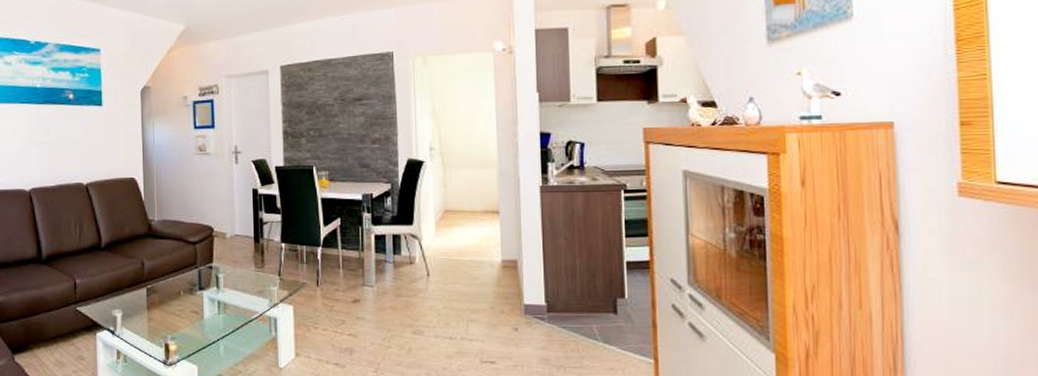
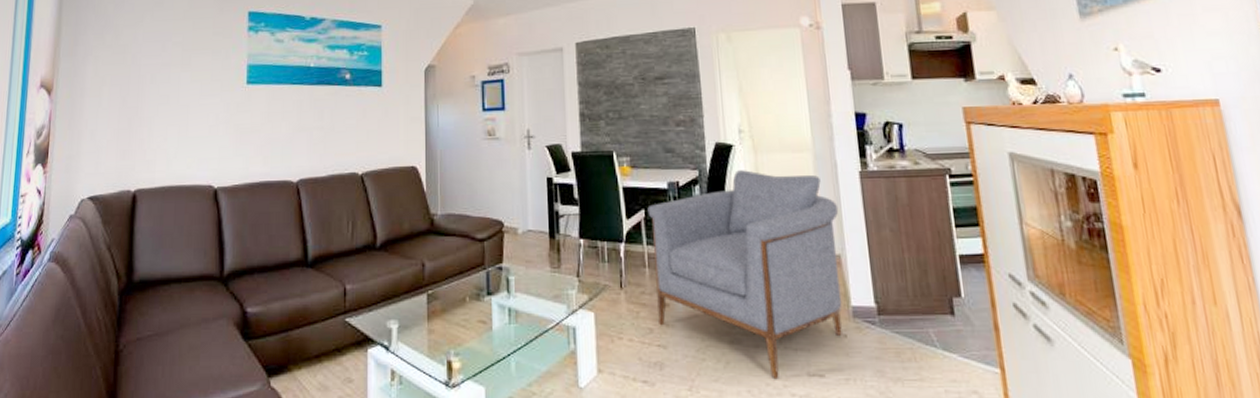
armchair: none [343,184,519,365] -> present [647,170,842,380]

